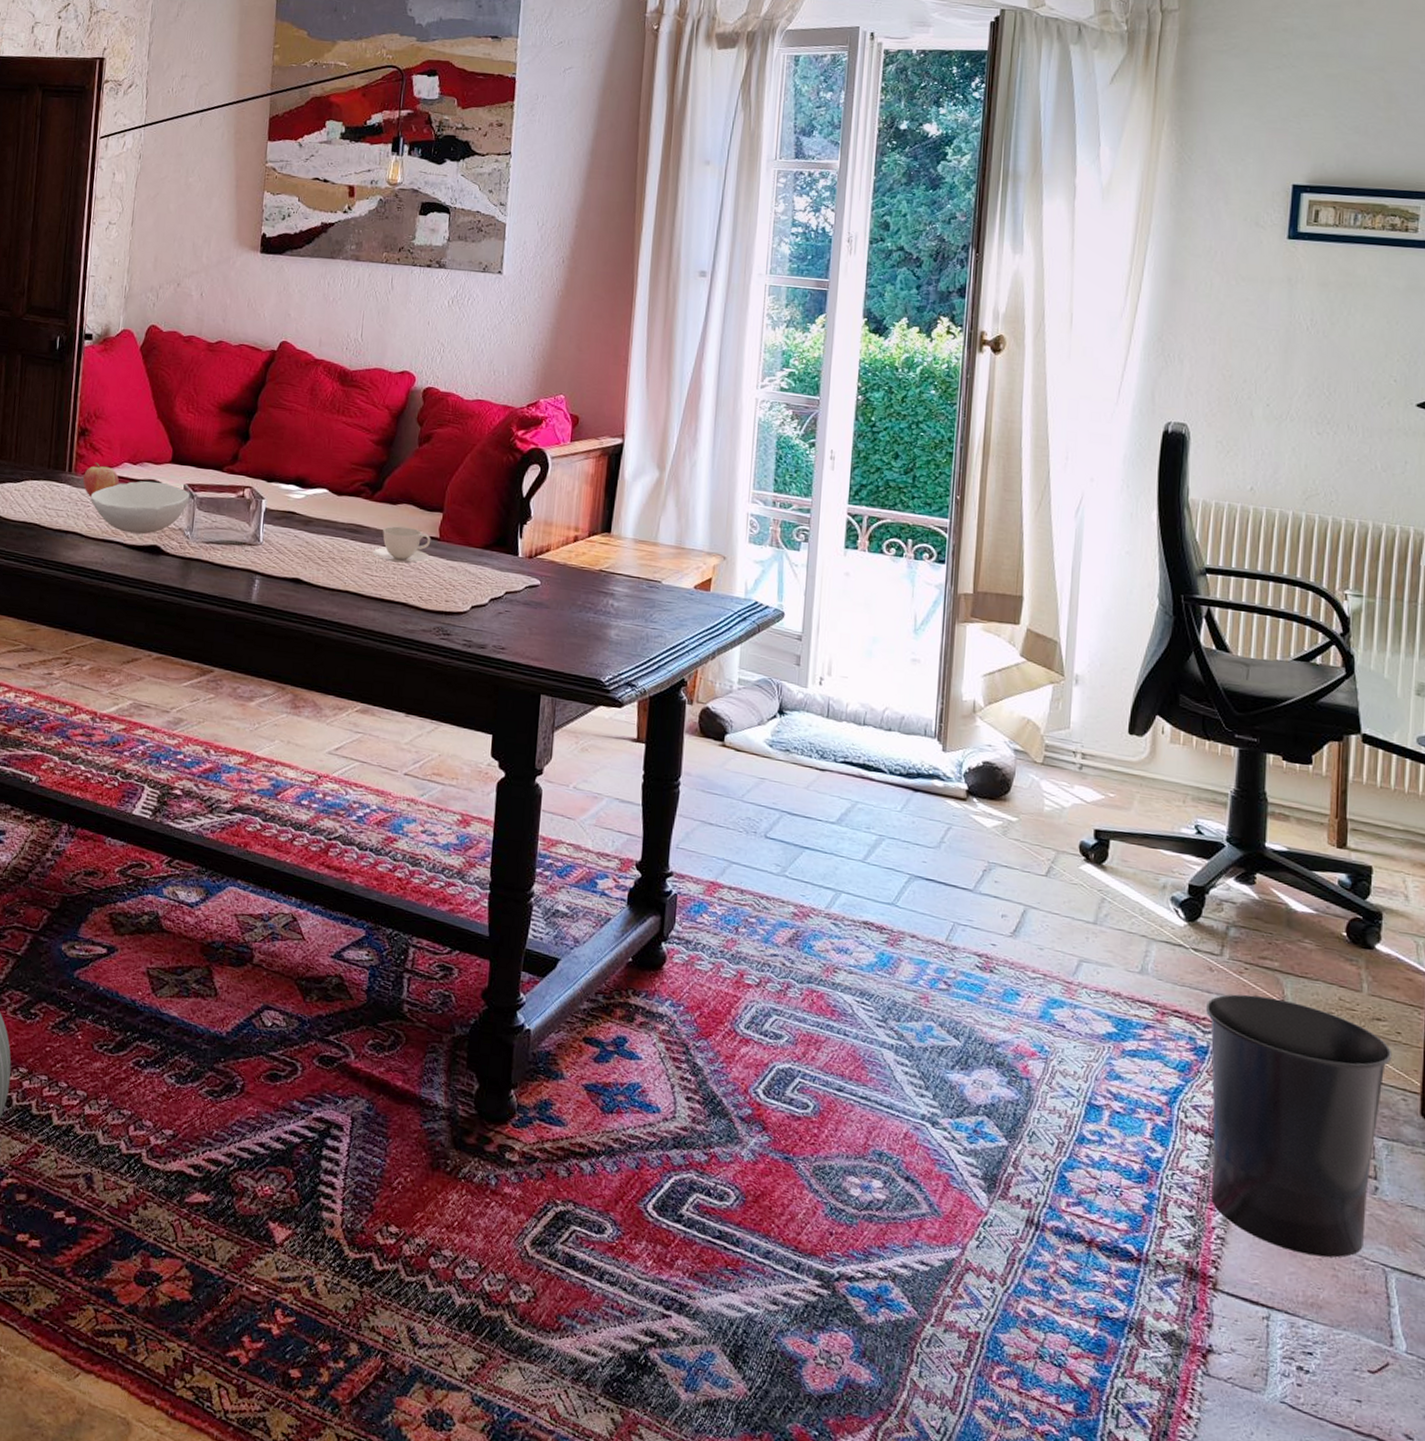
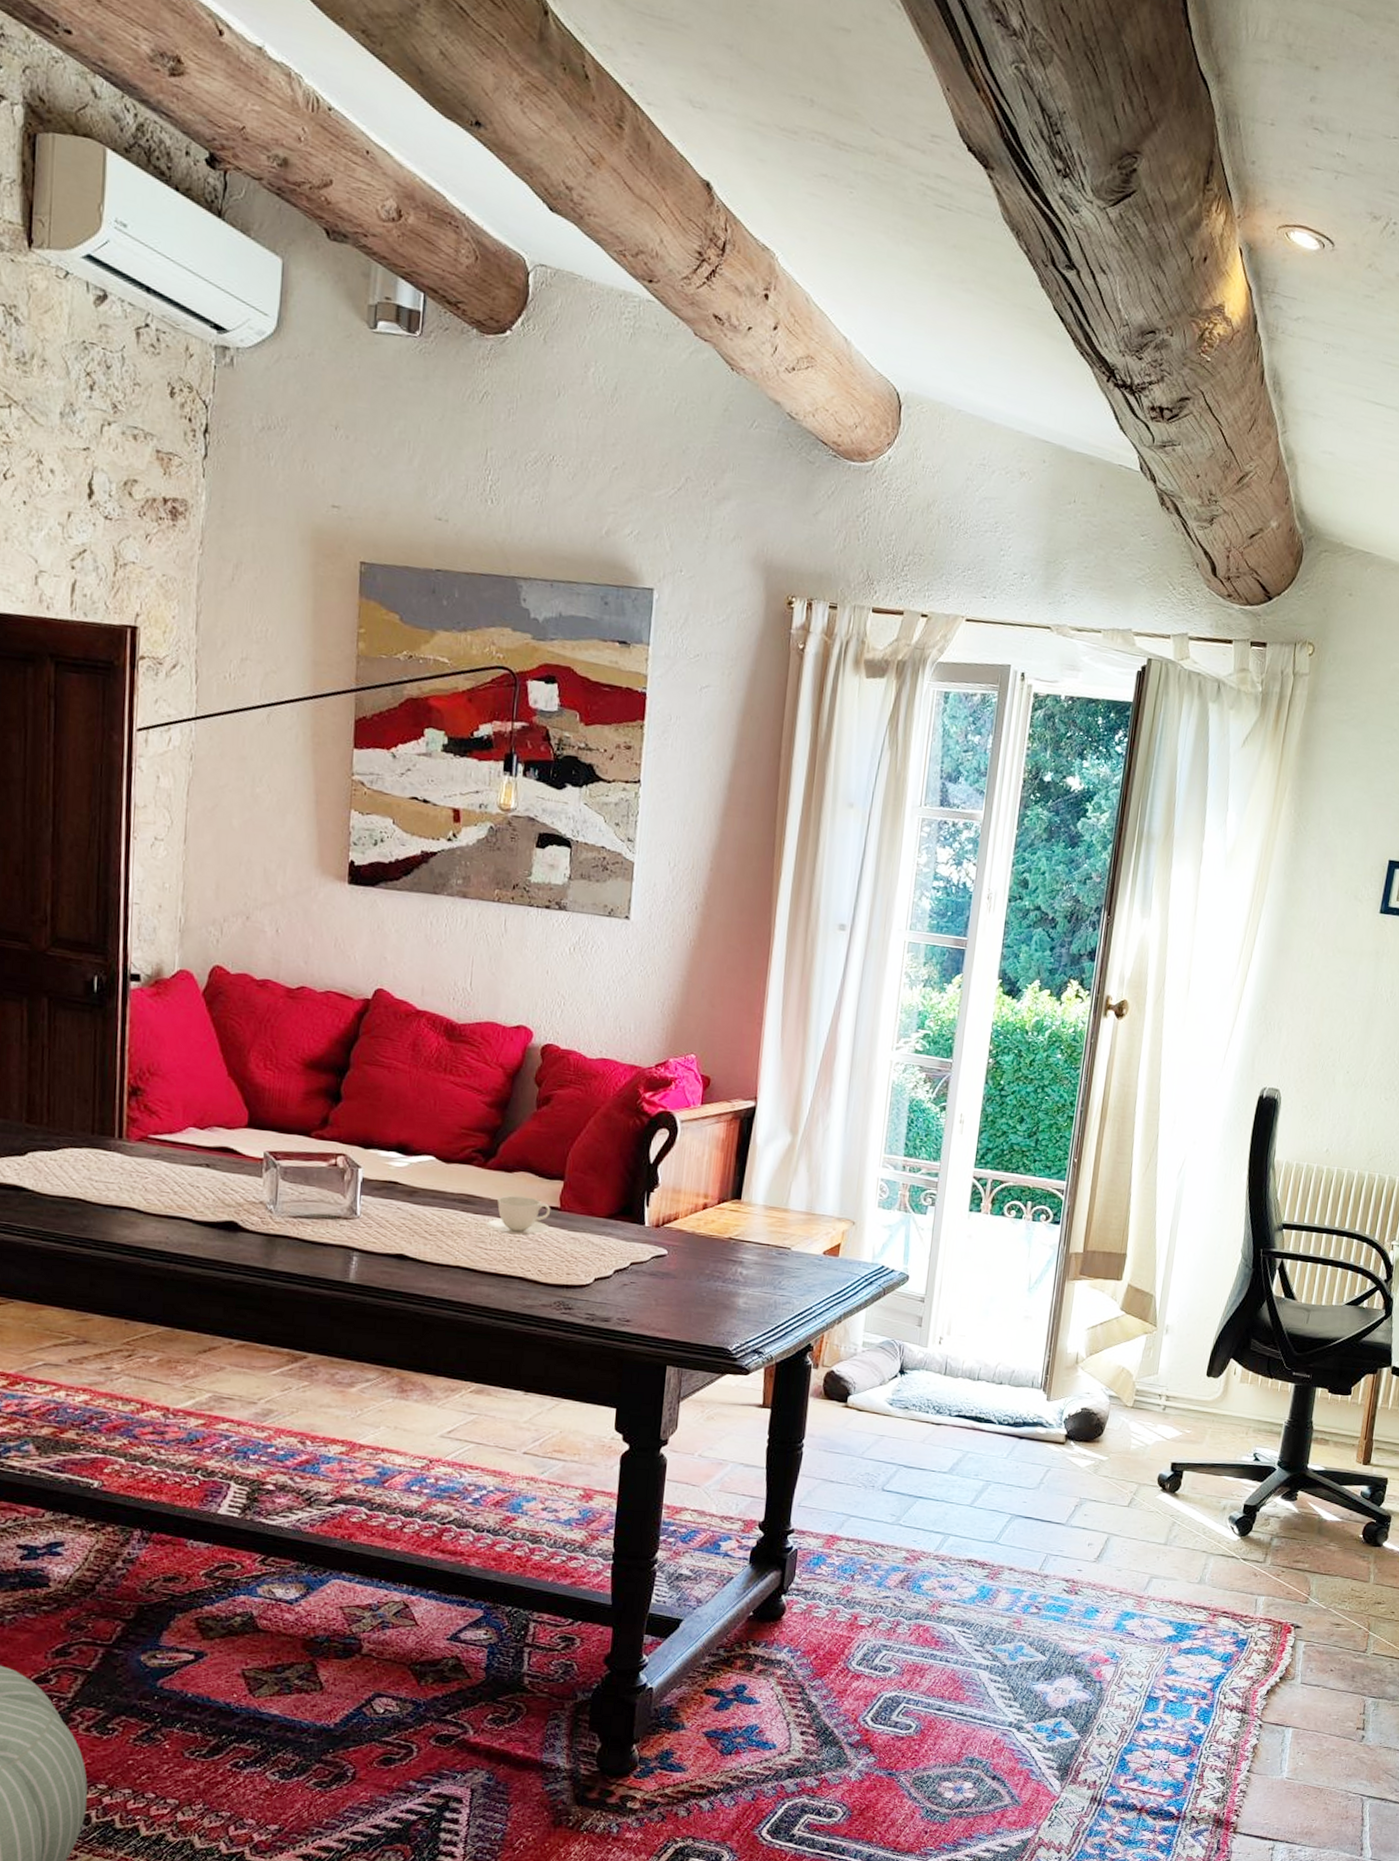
fruit: present [83,462,119,497] -> none [138,1126,183,1167]
bowl: present [90,481,190,534] -> none [148,1148,272,1209]
waste bin: present [1205,994,1393,1258] -> none [1238,1593,1386,1796]

